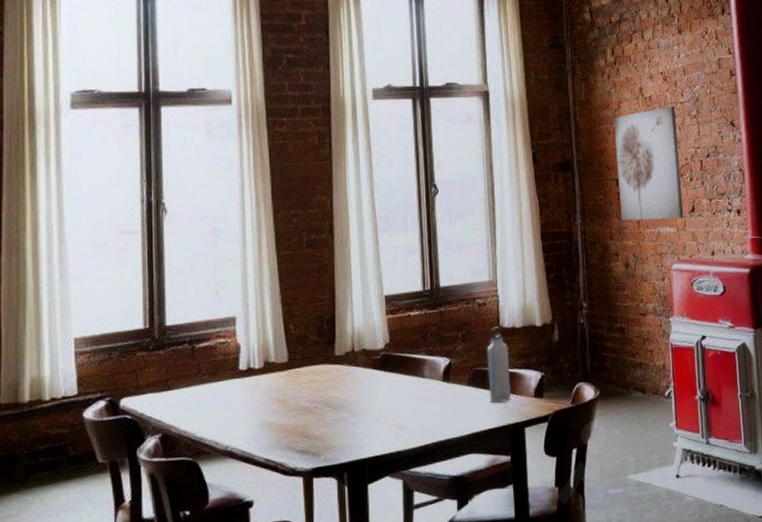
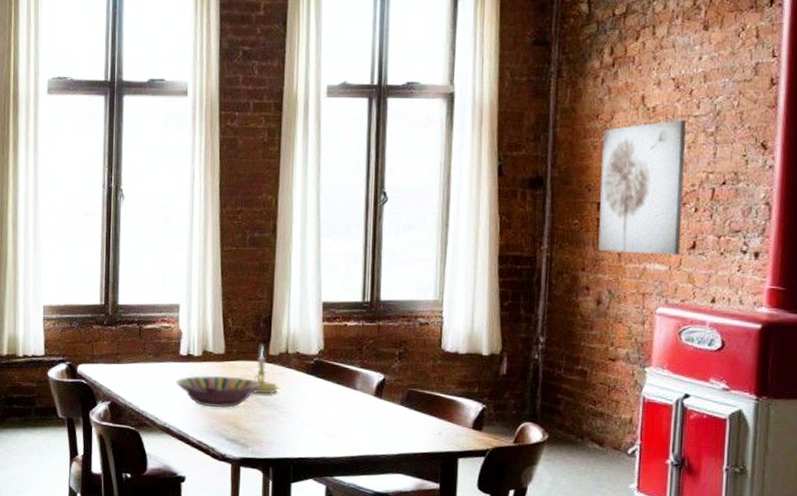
serving bowl: none [236,383,329,421] -> present [176,375,261,408]
candle holder: none [316,348,349,398] -> present [250,346,281,394]
water bottle: present [486,327,511,404] -> none [423,349,449,429]

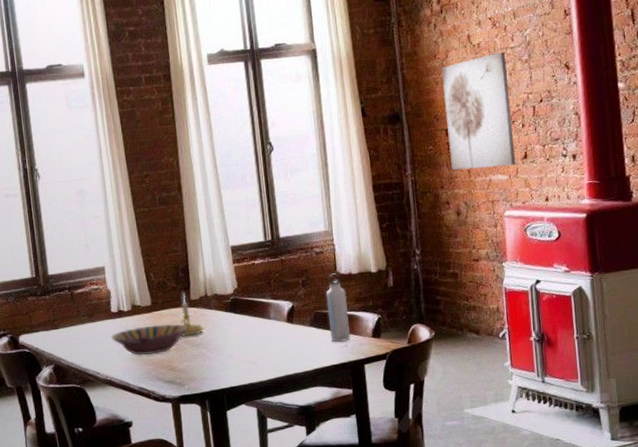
water bottle: none [423,349,449,429] -> present [326,273,350,343]

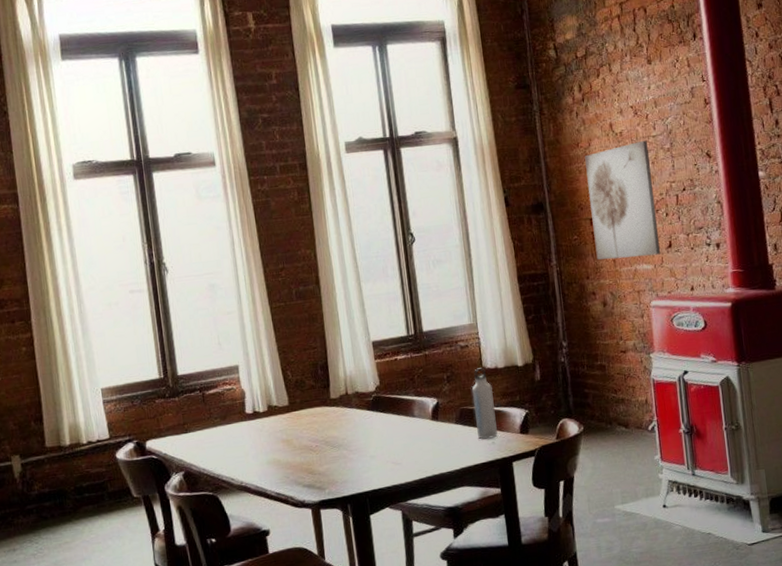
serving bowl: present [111,324,188,355] -> none [246,424,328,459]
candle holder: present [176,293,205,337] -> none [315,392,346,438]

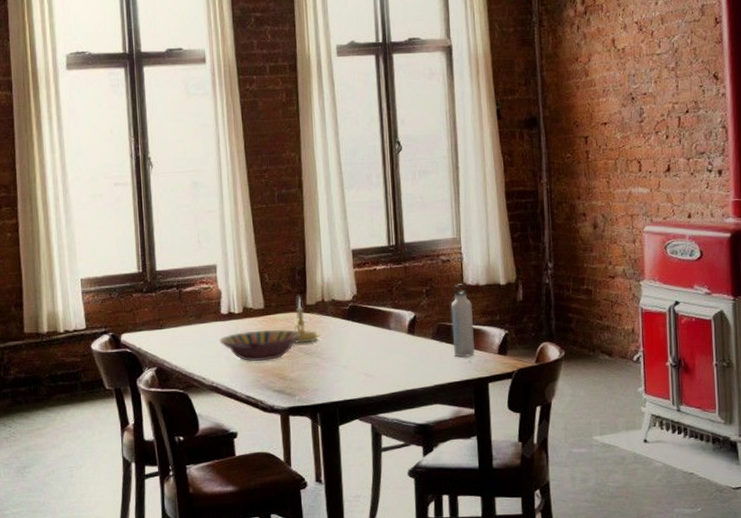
serving bowl: none [246,424,328,459] -> present [219,329,302,361]
candle holder: none [315,392,346,438] -> present [290,297,320,343]
wall art: present [585,140,661,260] -> none [583,57,658,181]

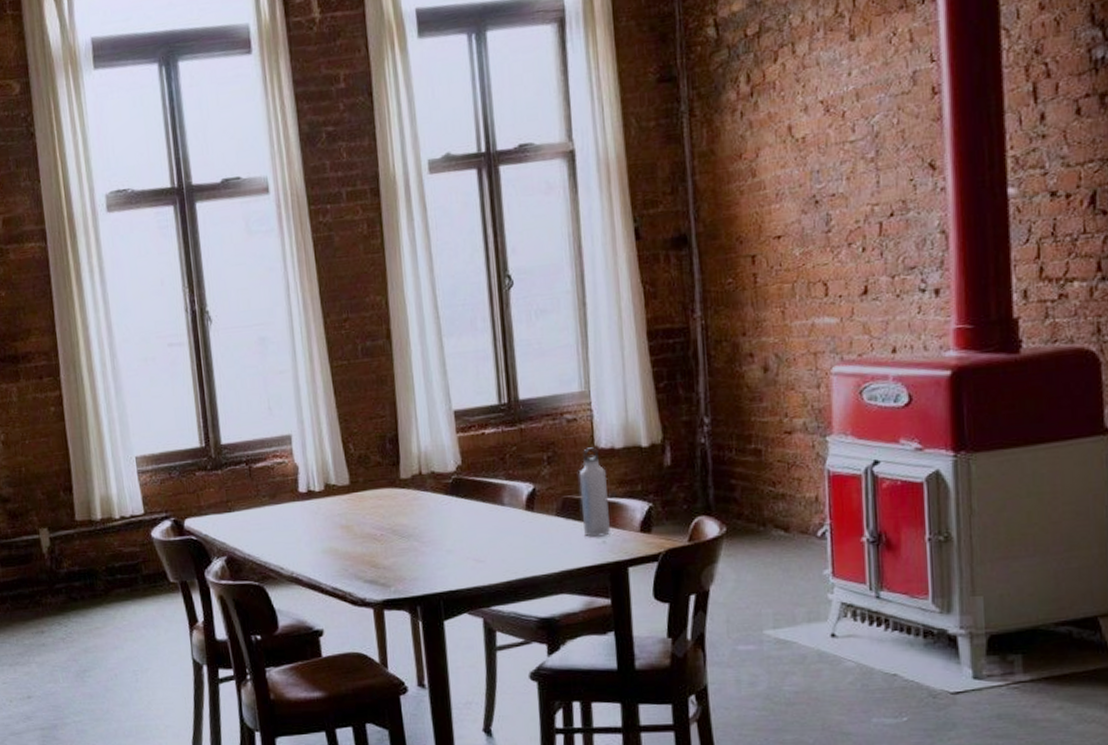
serving bowl: present [219,329,302,361] -> none [298,509,396,547]
candle holder: present [290,297,320,343] -> none [381,470,418,525]

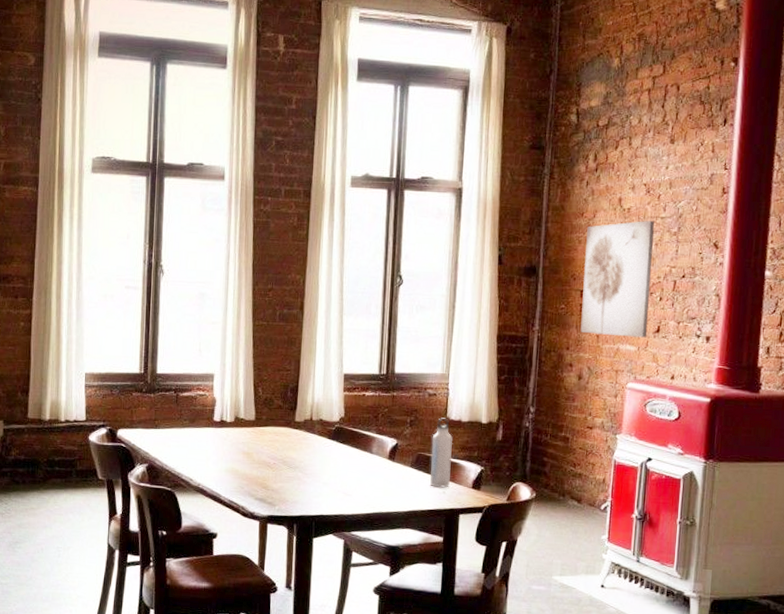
wall art: none [749,147,852,311] -> present [580,220,654,338]

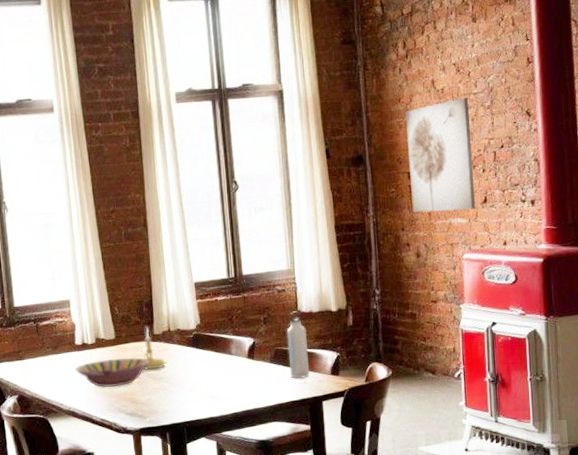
serving bowl: none [209,439,287,470] -> present [75,357,150,388]
candle holder: none [278,413,305,457] -> present [139,327,168,370]

